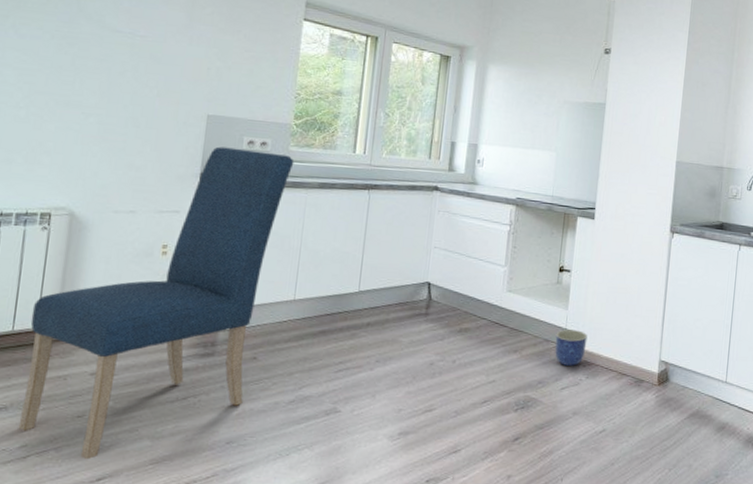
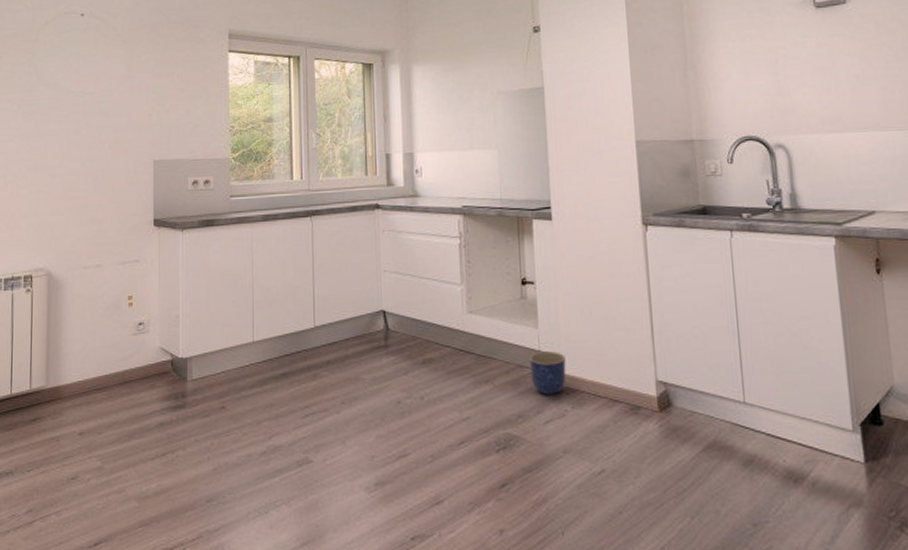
chair: present [18,146,294,459] -> none [23,190,237,523]

